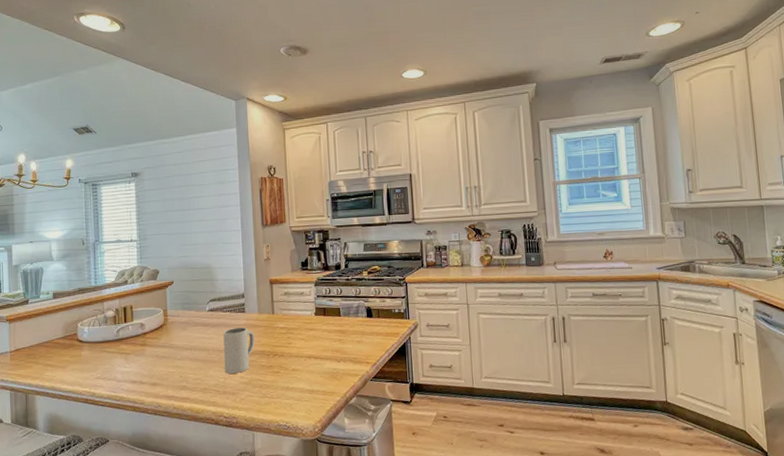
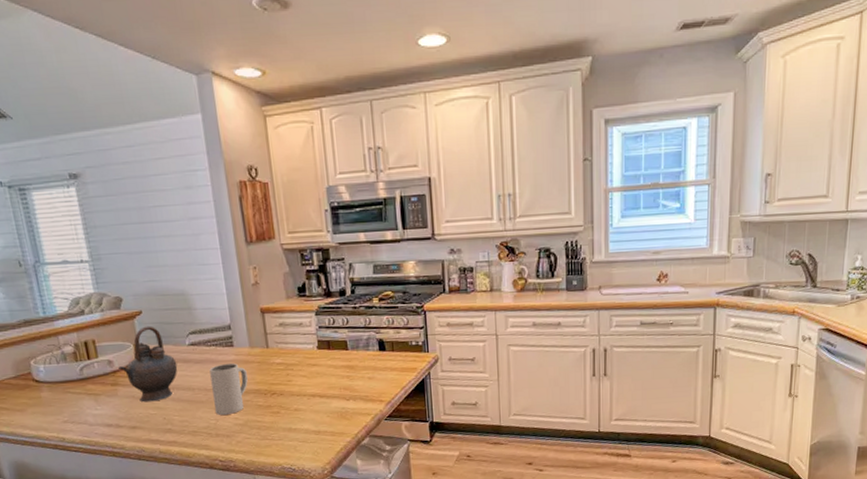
teapot: none [148,294,197,361] -> present [118,326,178,403]

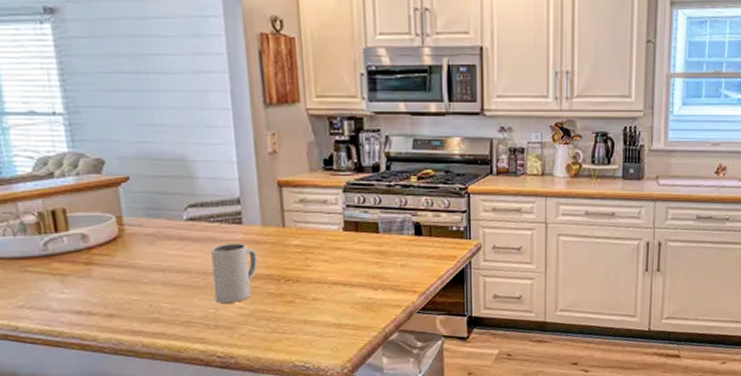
teapot: present [118,326,178,403] -> none [95,195,171,286]

